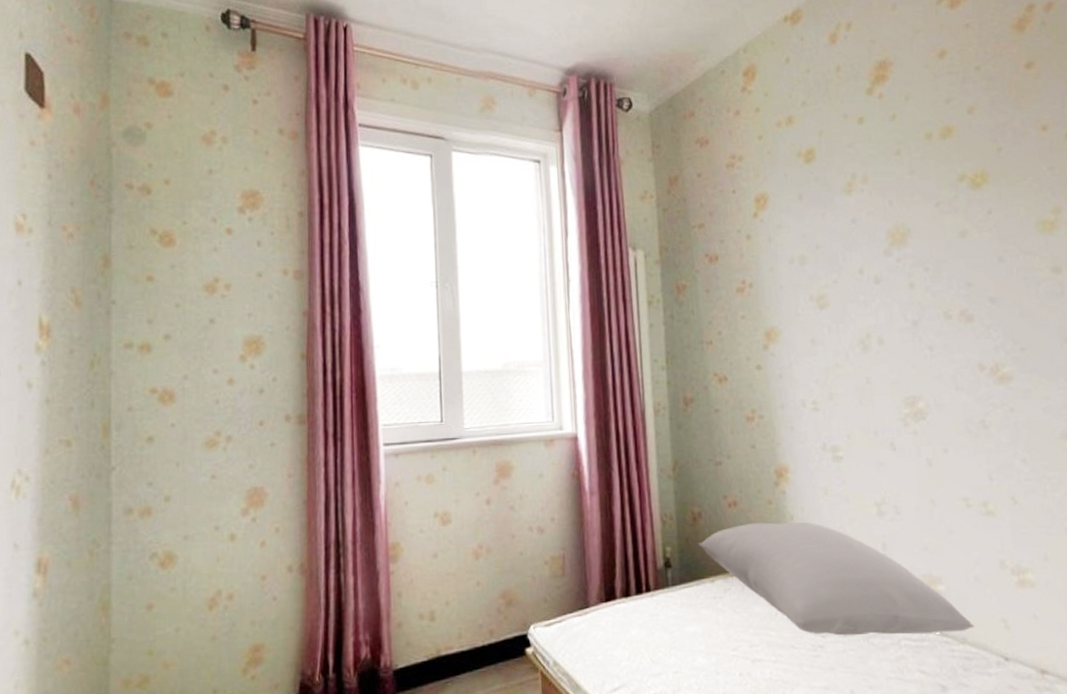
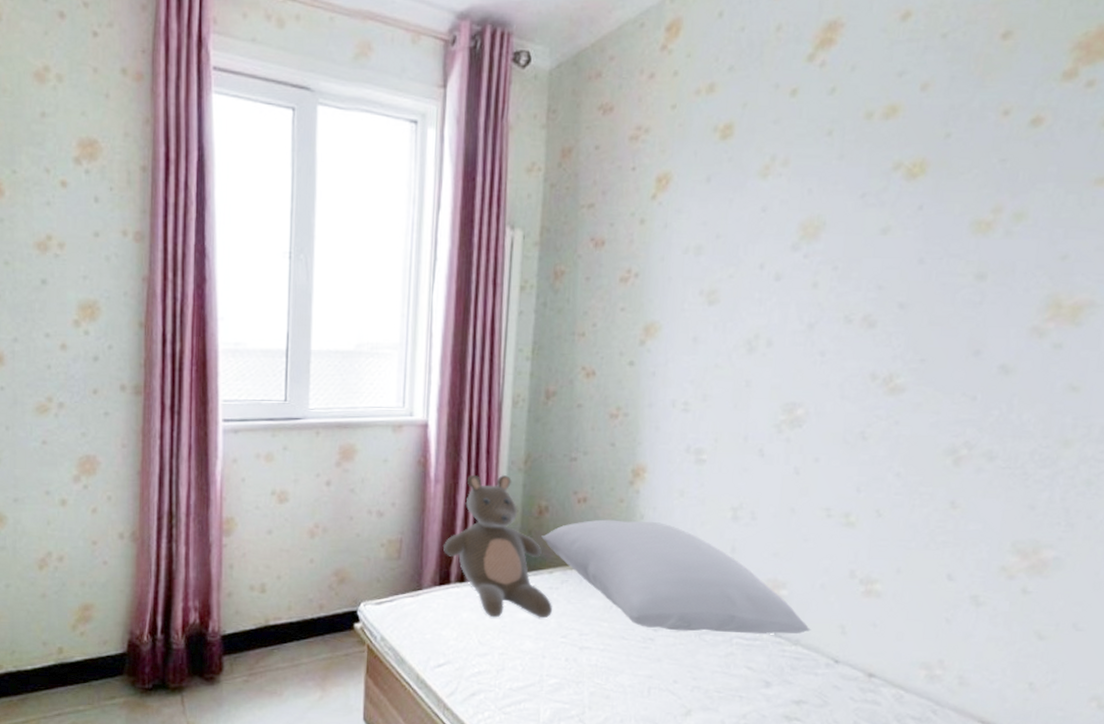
stuffed bear: none [605,482,719,633] -> present [443,474,552,619]

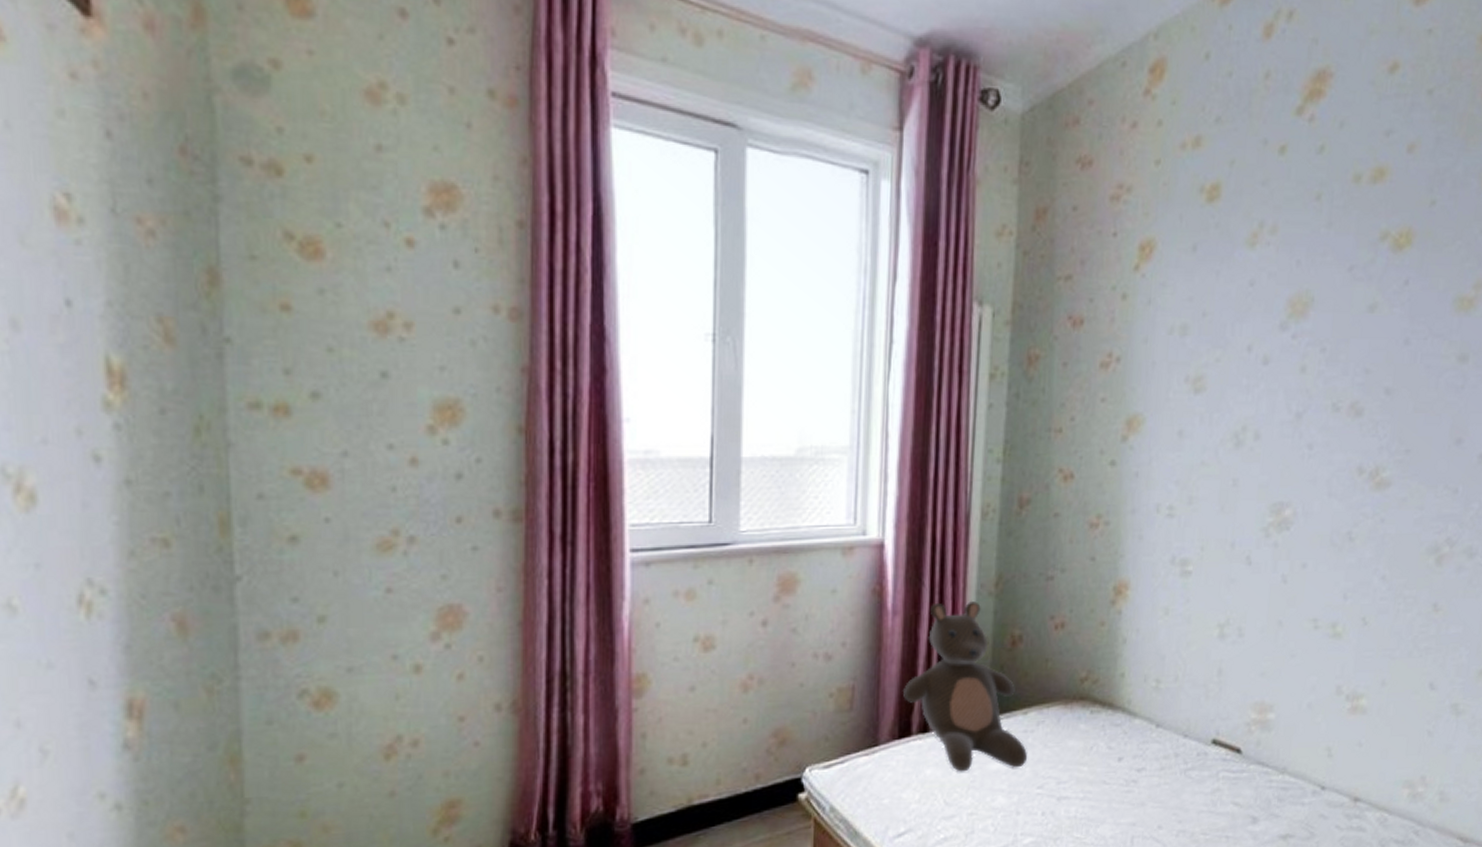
pillow: present [541,519,811,635] -> none [1015,646,1298,770]

